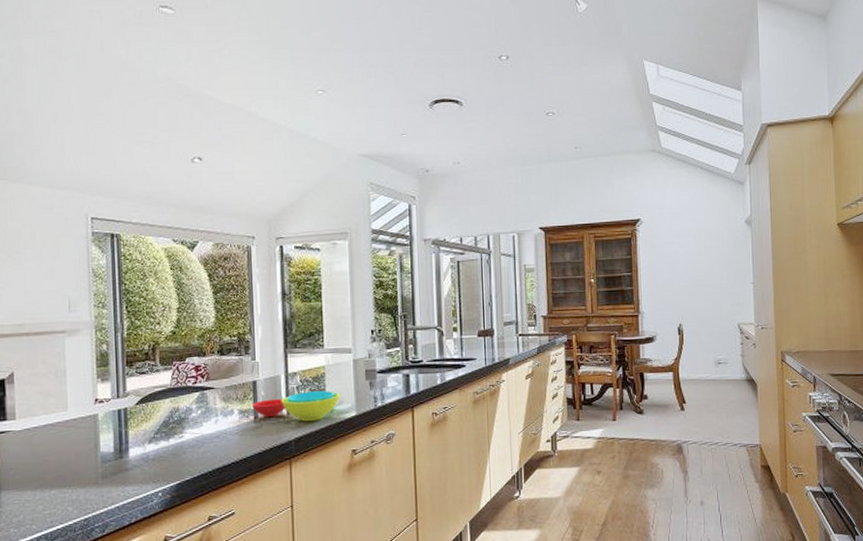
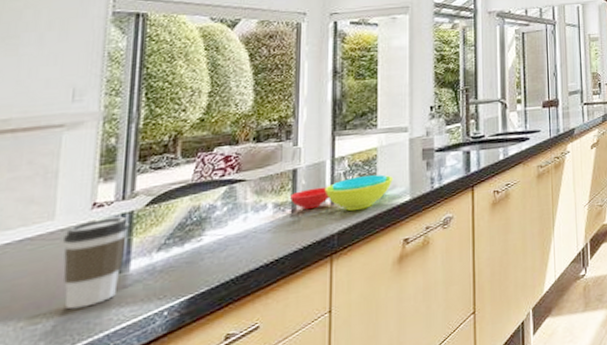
coffee cup: none [76,412,125,484] -> present [63,216,129,310]

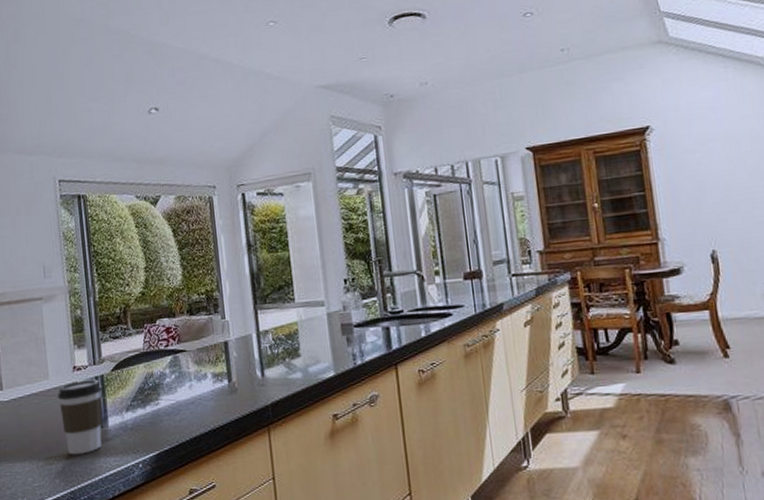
bowl: present [290,174,394,211] -> none [225,349,317,384]

